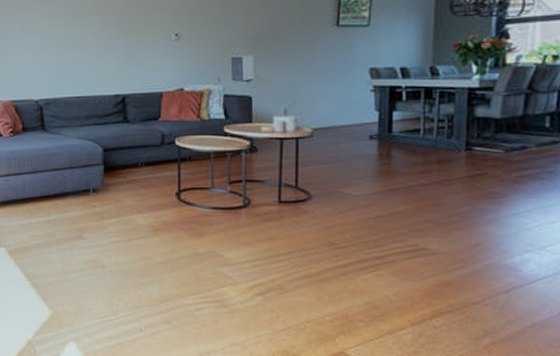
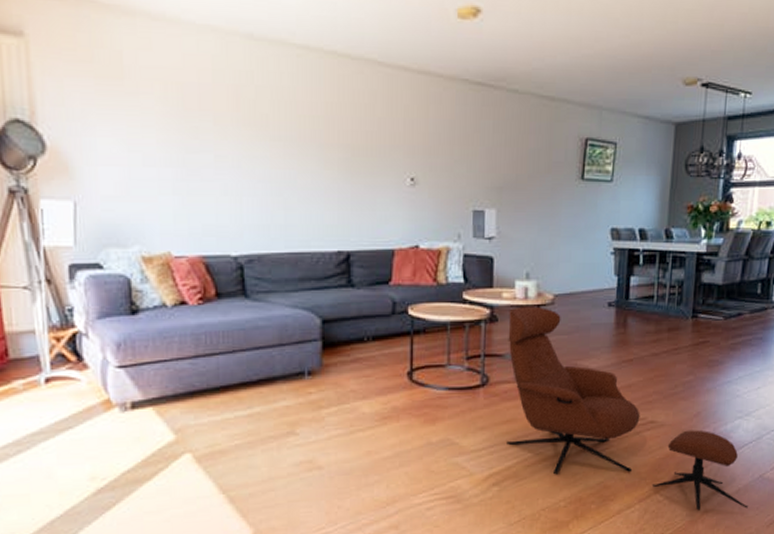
armchair: none [268,138,546,345] -> present [505,306,748,511]

